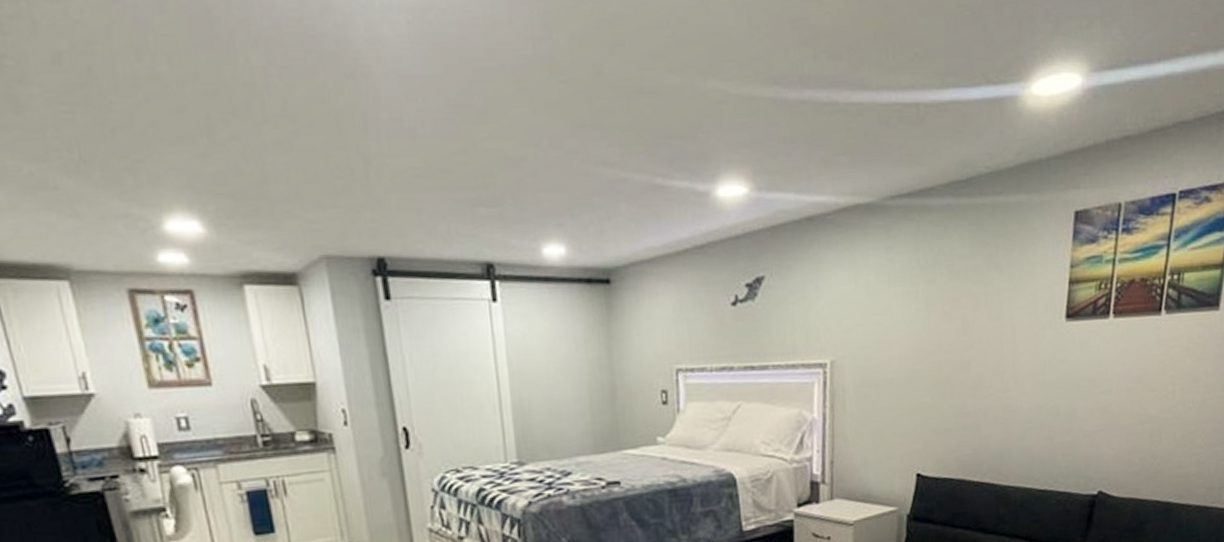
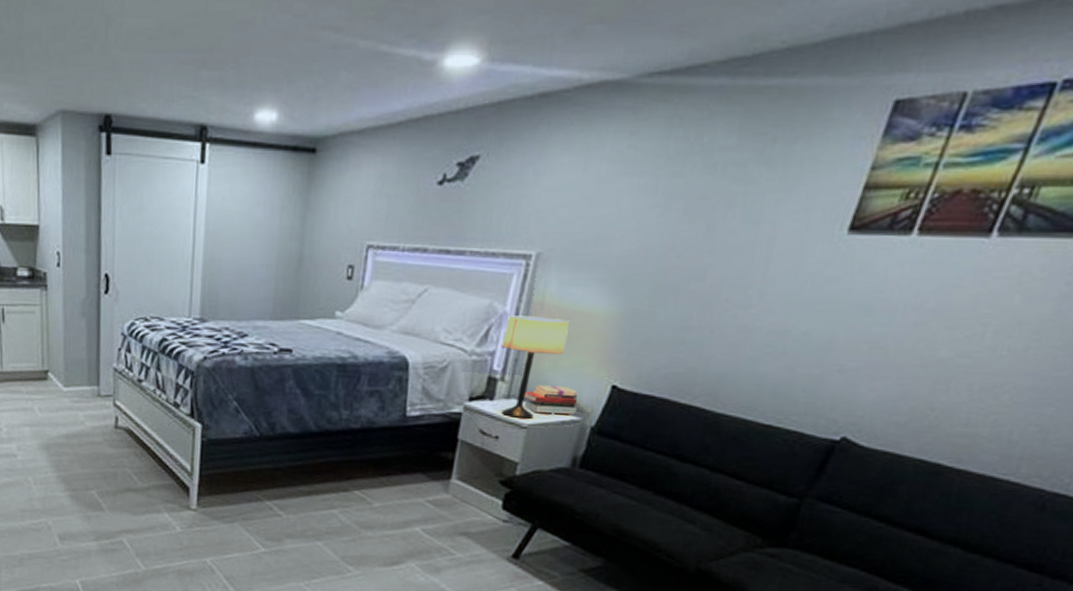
table lamp: none [816,419,871,517] -> present [499,315,569,419]
books: none [845,480,892,510] -> present [524,385,578,416]

